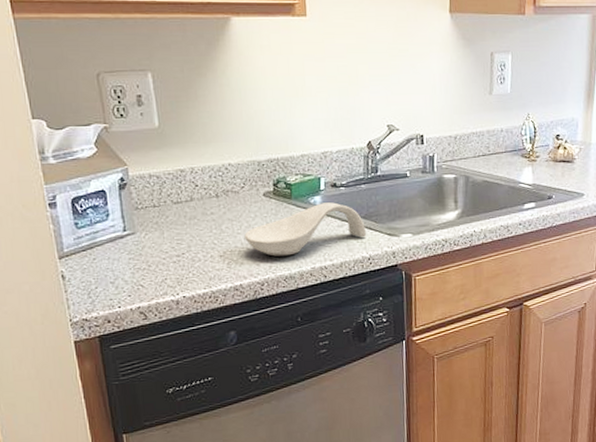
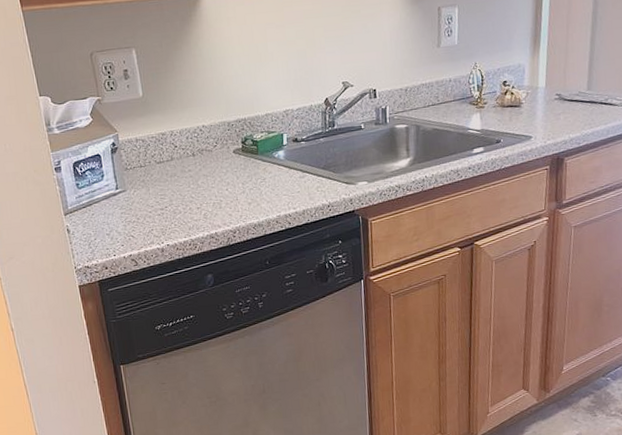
spoon rest: present [244,202,367,256] -> none [218,155,326,207]

